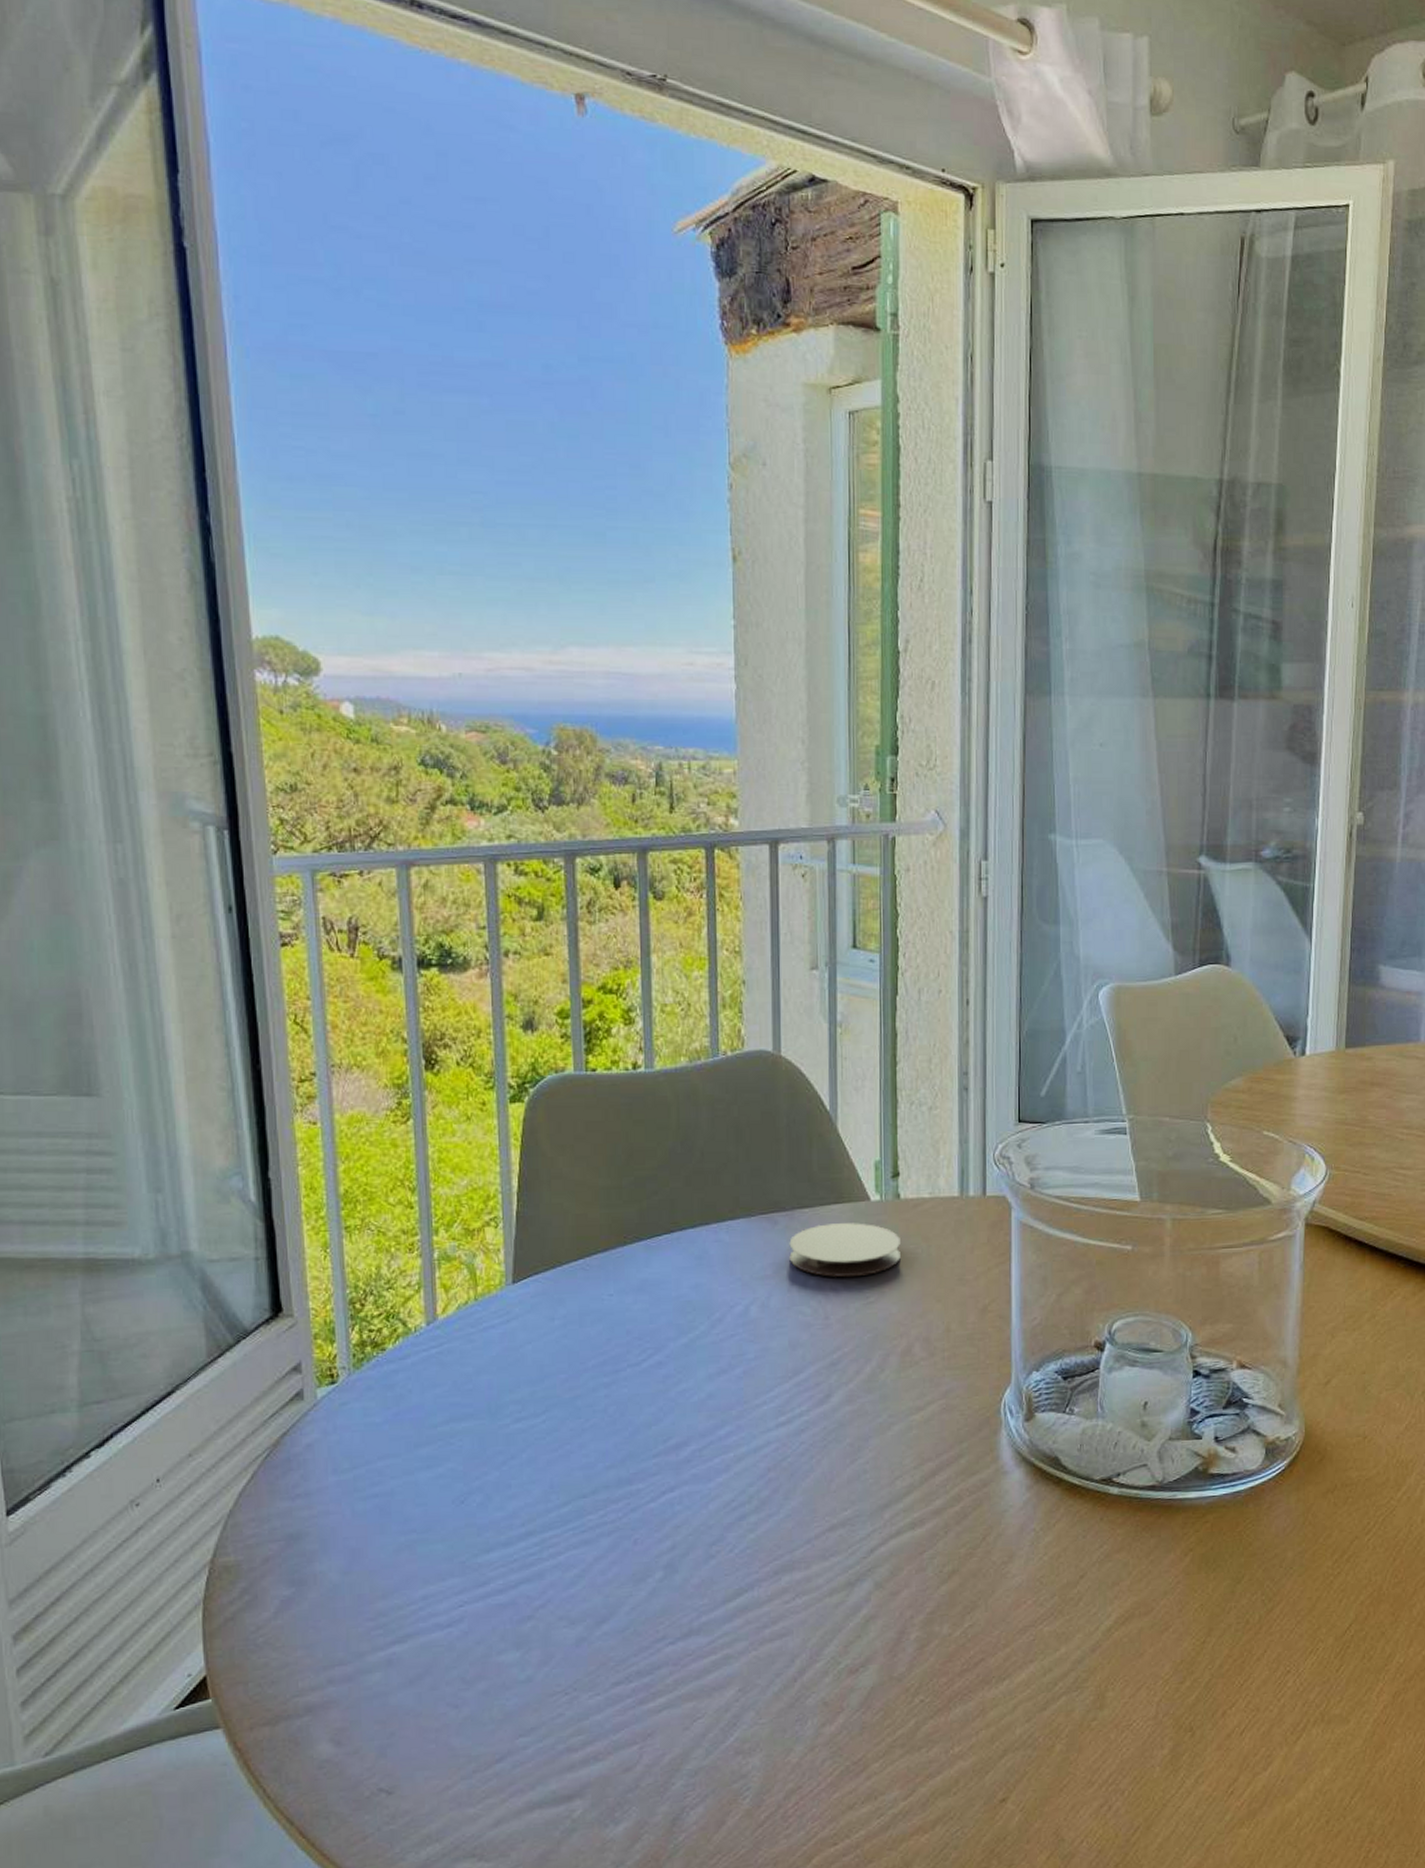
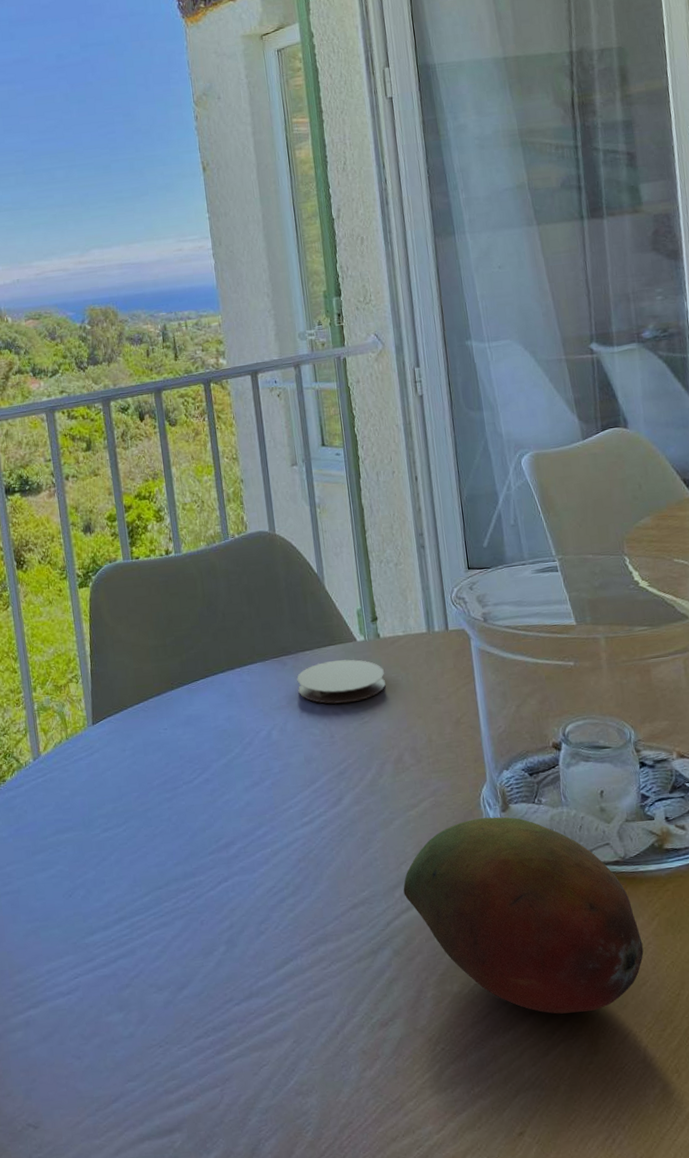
fruit: none [895,1427,1170,1662] -> present [403,817,644,1014]

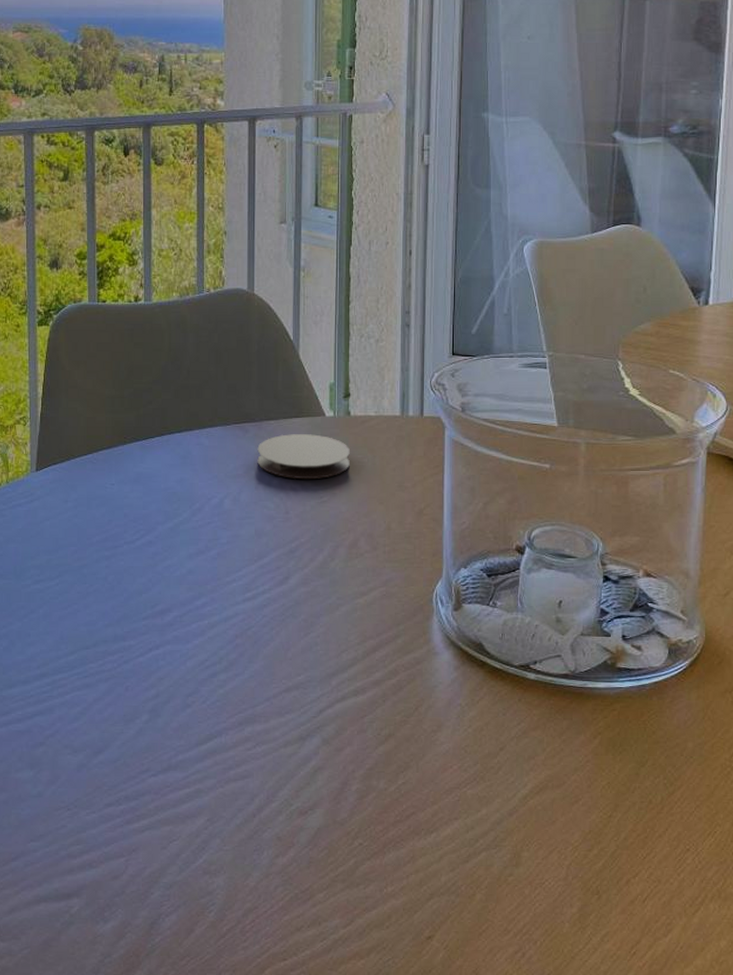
fruit: present [403,817,644,1014] -> none [341,615,581,824]

